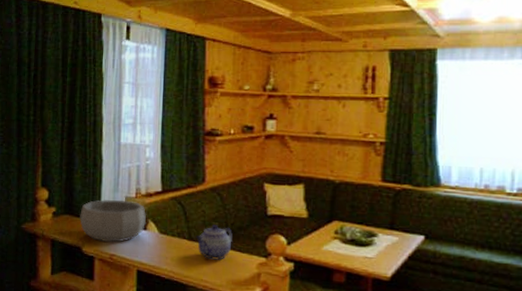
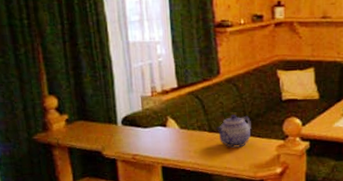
decorative bowl: present [80,199,147,243] -> none [95,100,166,143]

